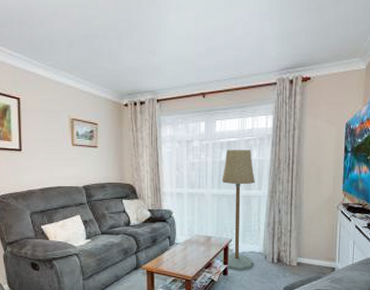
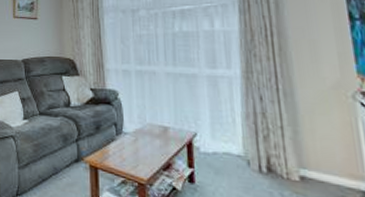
floor lamp: present [220,149,255,270] -> none [176,18,231,179]

